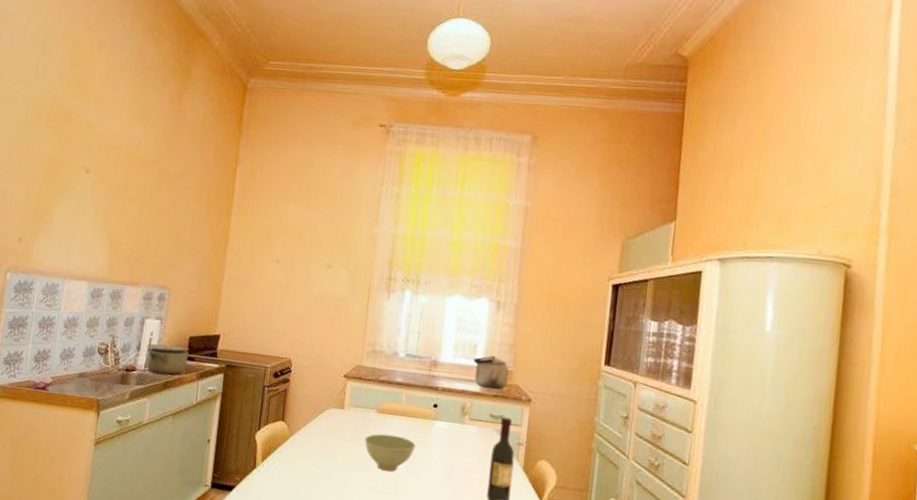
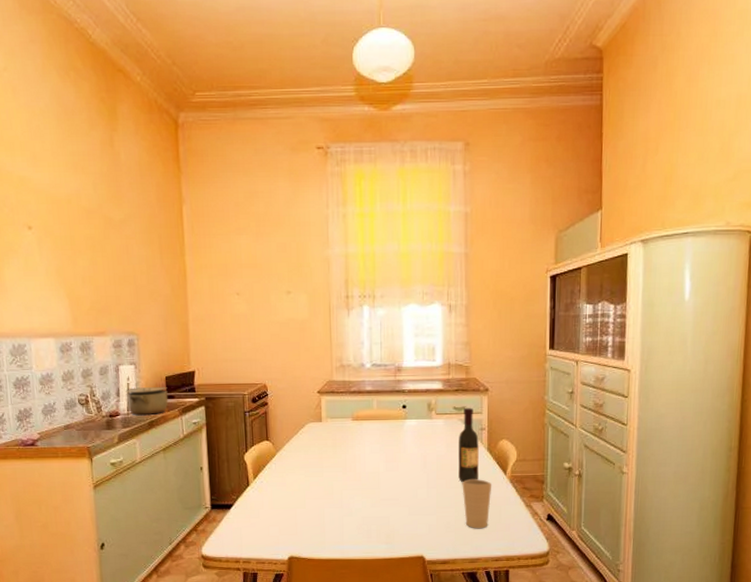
bowl: present [364,434,416,472] -> none [344,438,391,470]
kettle: present [474,355,509,389] -> none [434,354,466,384]

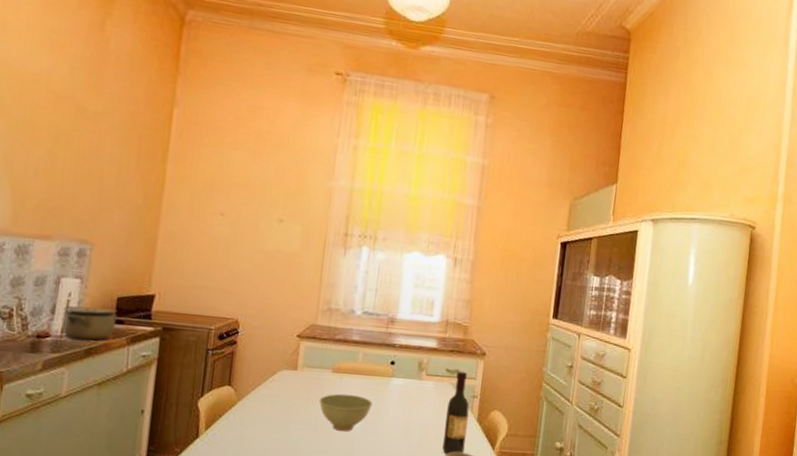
bowl: none [344,438,391,470] -> present [318,393,373,431]

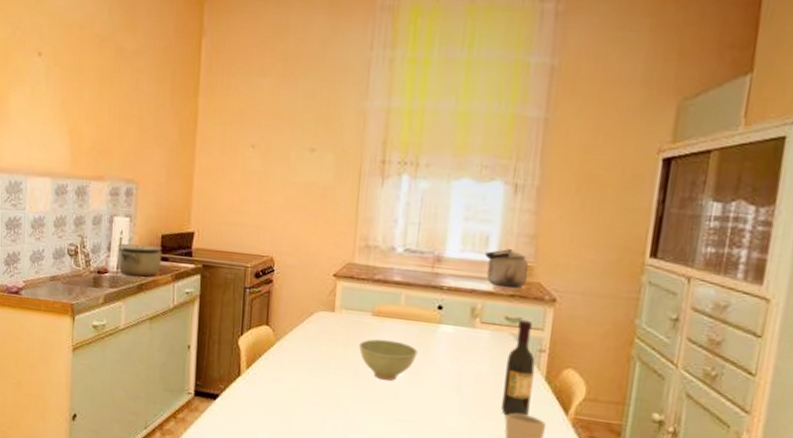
kettle: none [431,311,465,344] -> present [486,248,529,288]

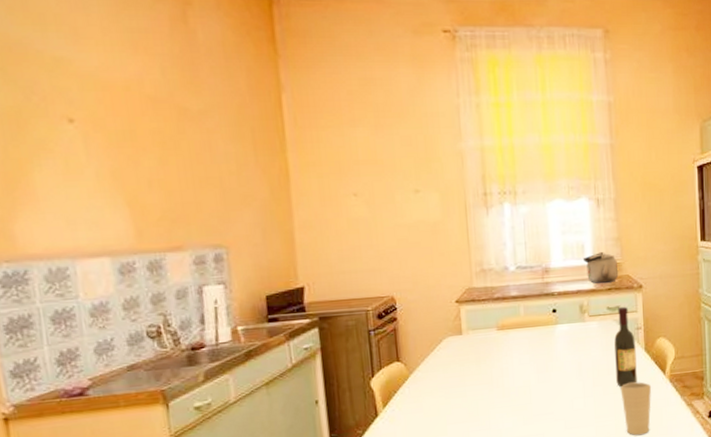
saucepan: present [118,243,162,277] -> none [214,308,271,345]
bowl: present [358,339,418,381] -> none [489,347,542,384]

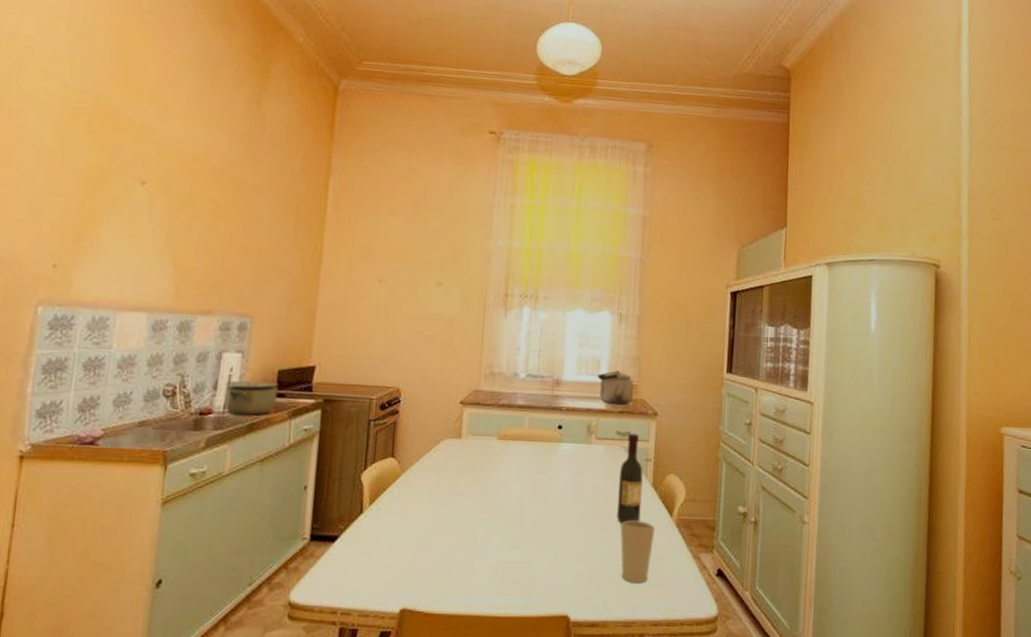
saucepan: none [214,308,271,345] -> present [225,381,279,416]

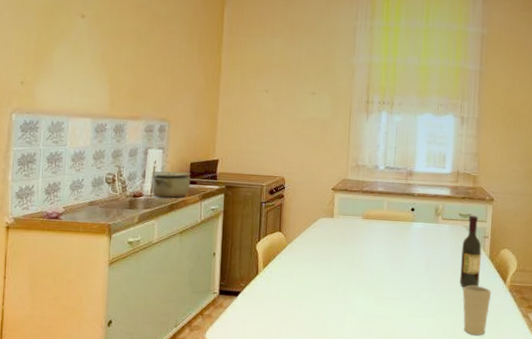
kettle: present [598,369,634,405] -> none [444,163,474,192]

